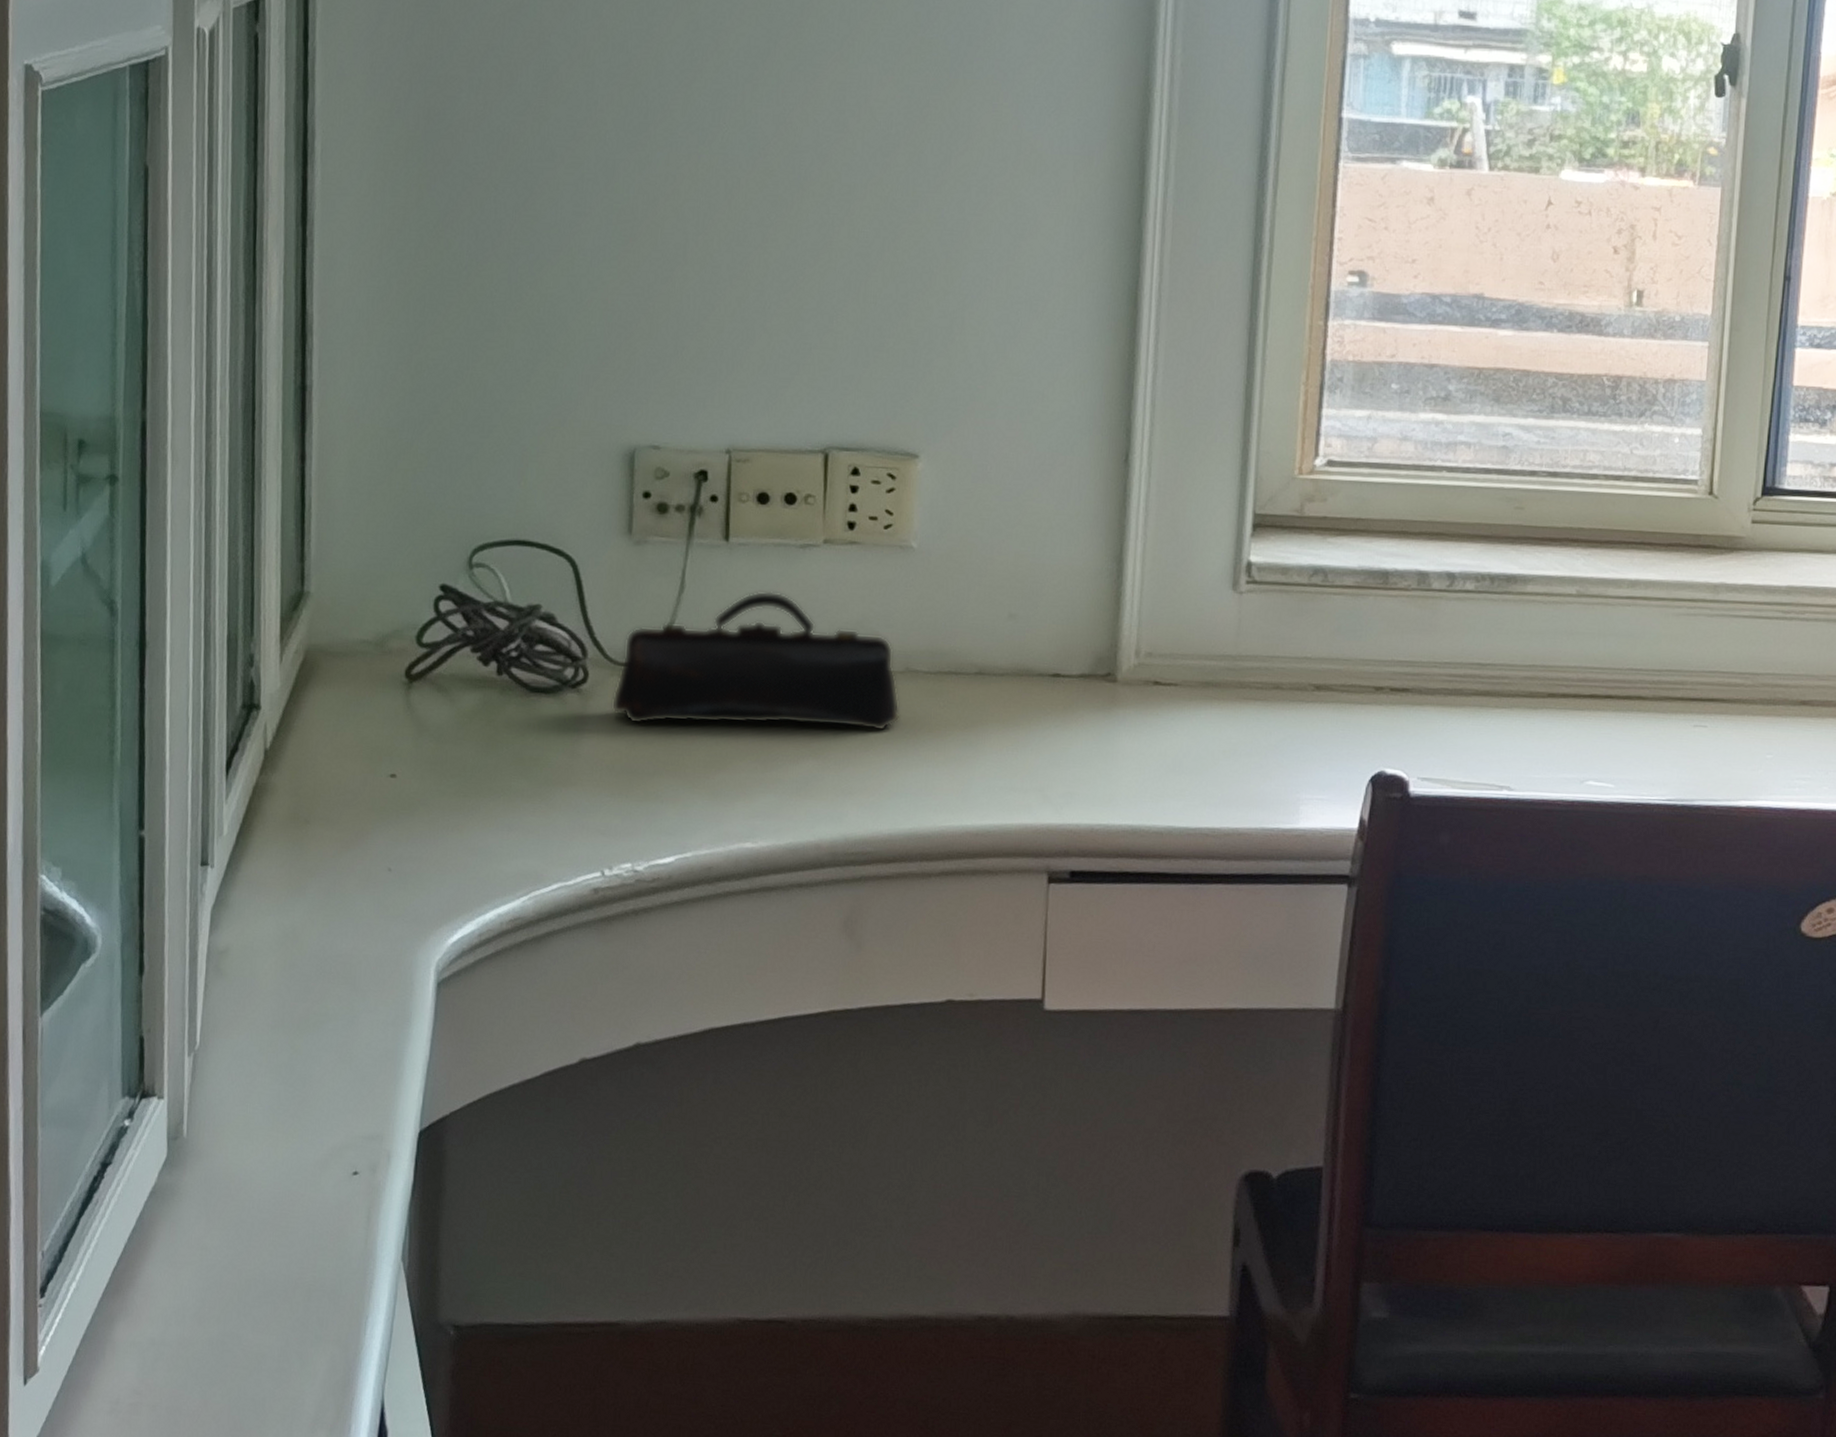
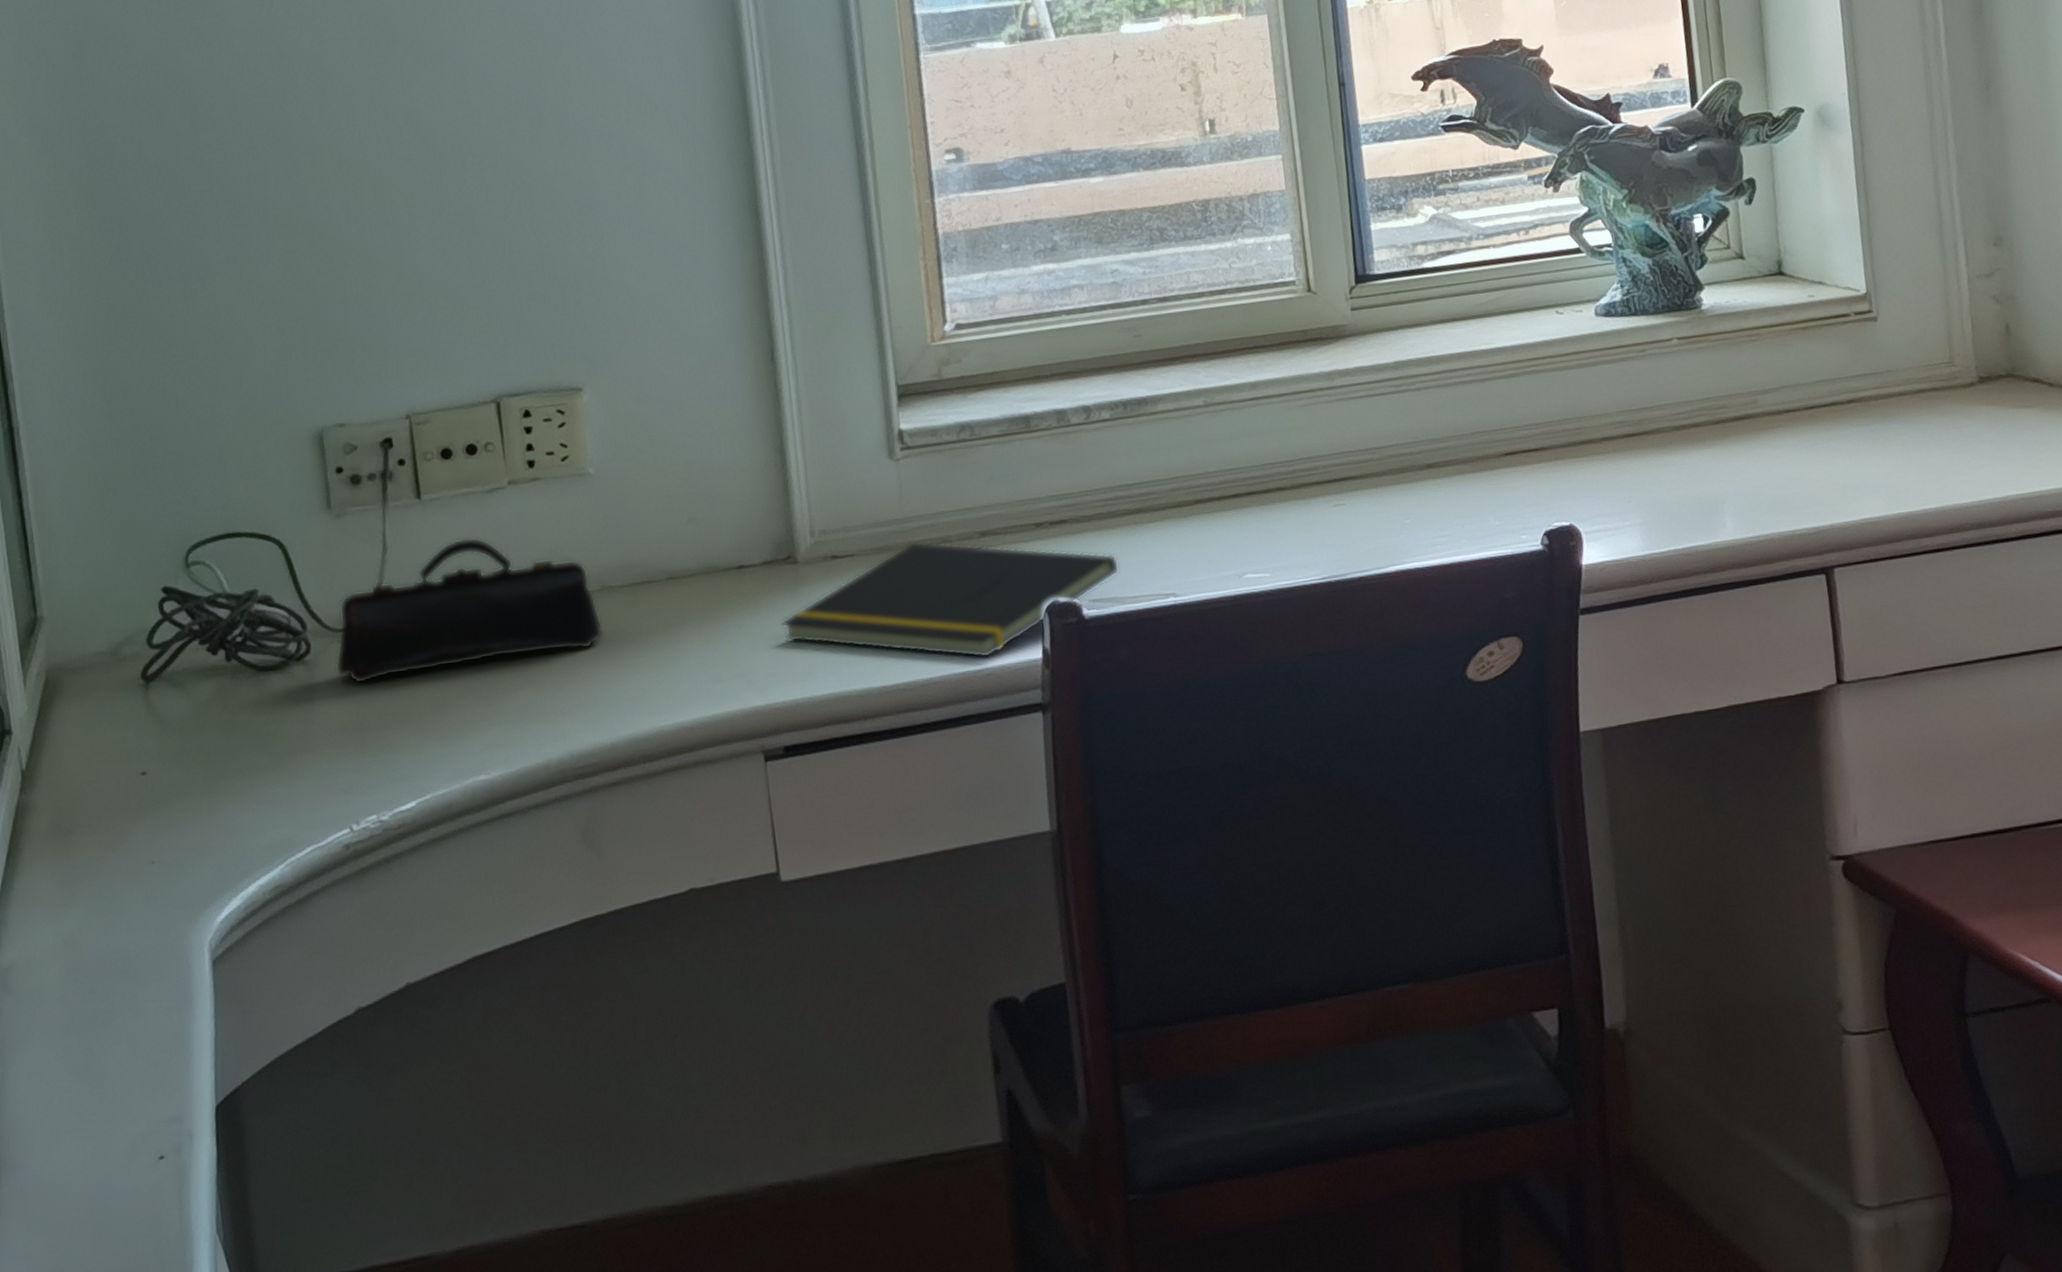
notepad: none [1089,683,1456,819] -> present [781,541,1120,659]

